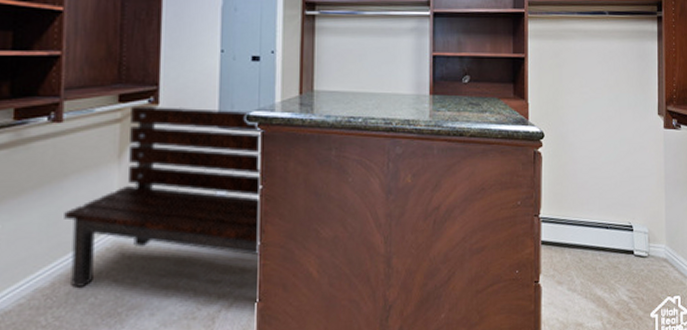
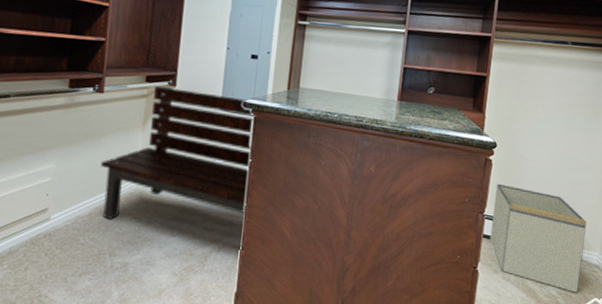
storage bin: none [549,179,649,295] -> present [489,183,587,293]

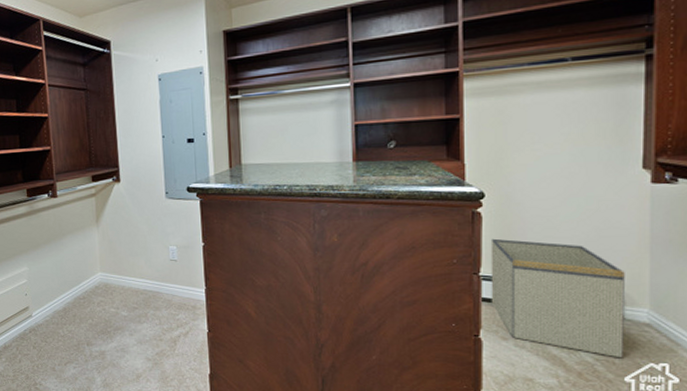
bench: present [101,85,255,219] -> none [66,182,208,312]

